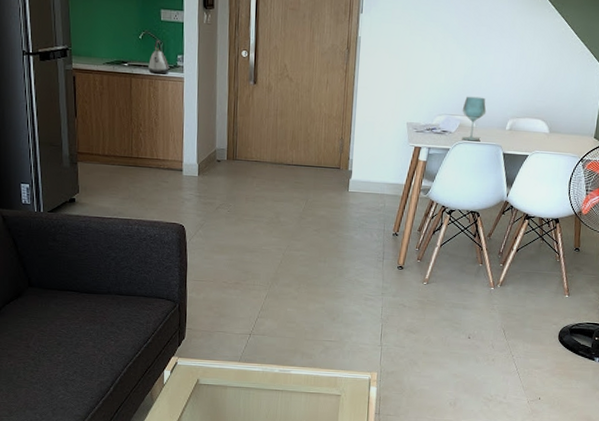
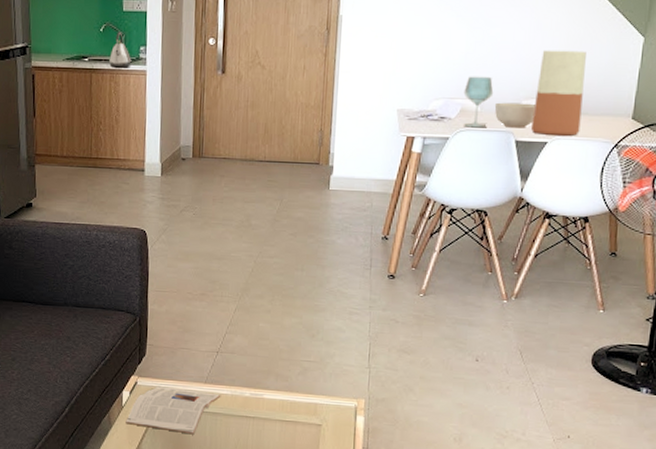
magazine: none [167,365,254,408] -> present [126,386,221,435]
bowl: none [487,120,519,143] -> present [494,102,535,128]
vase: none [515,76,561,151] -> present [530,50,586,136]

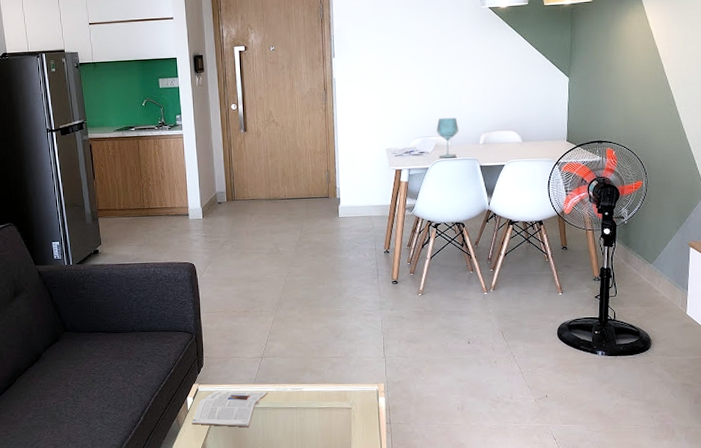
kettle: present [108,31,132,69] -> none [151,104,170,135]
bowl: present [494,102,535,128] -> none [461,135,492,156]
vase: present [530,50,586,136] -> none [490,91,528,159]

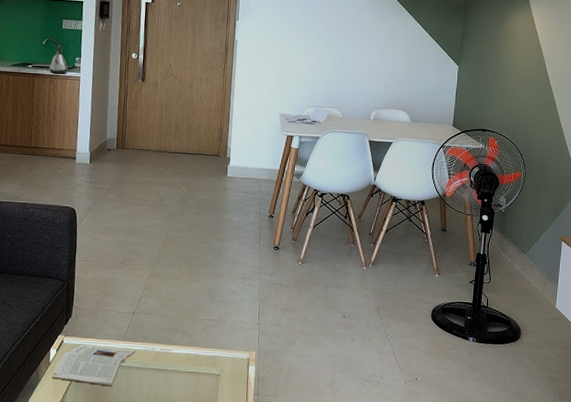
kettle: none [151,104,170,135] -> present [48,45,68,75]
wine glass: present [436,117,459,159] -> none [329,90,352,130]

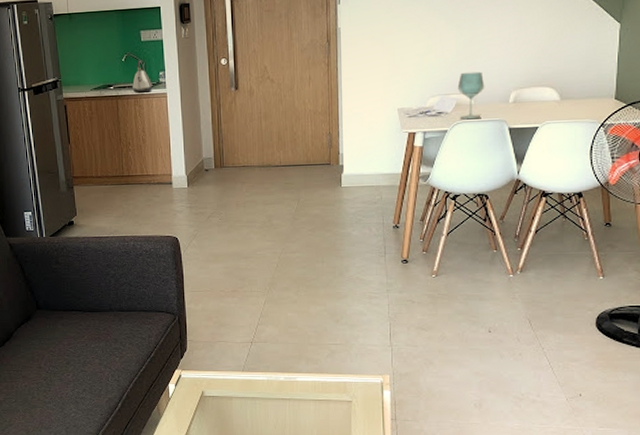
magazine: present [52,344,136,387] -> none [173,377,258,419]
wine glass: none [329,90,352,130] -> present [457,71,485,120]

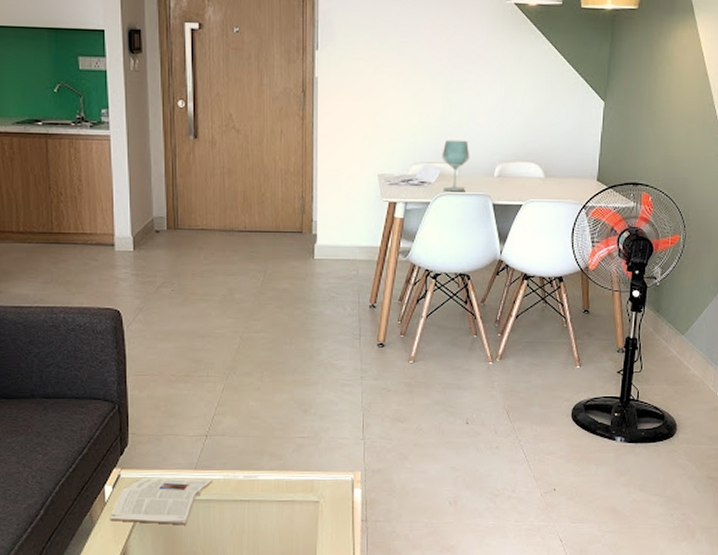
kettle: present [131,60,153,94] -> none [65,92,93,134]
magazine: none [173,377,258,419] -> present [110,477,213,525]

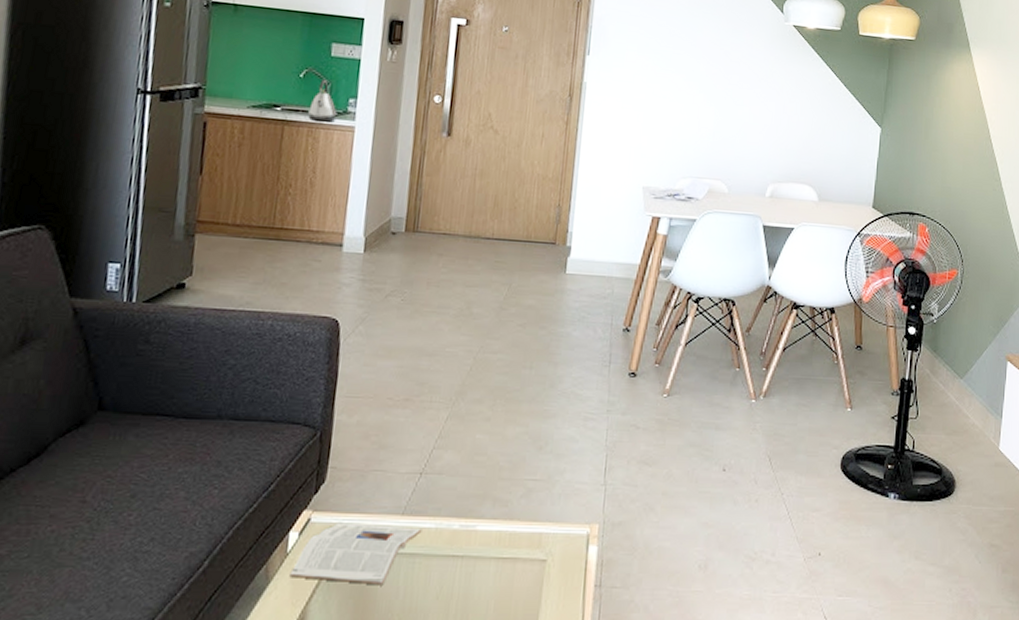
kettle: none [65,92,93,134] -> present [307,79,337,123]
wine glass: present [441,140,470,192] -> none [711,155,742,211]

